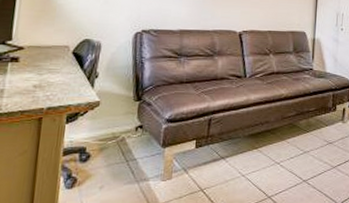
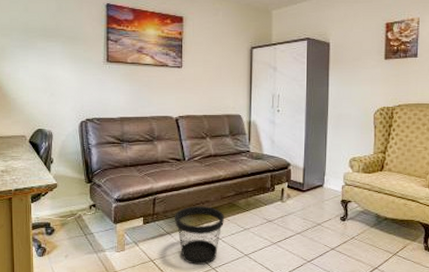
wastebasket: none [230,127,285,193] -> present [174,206,225,265]

